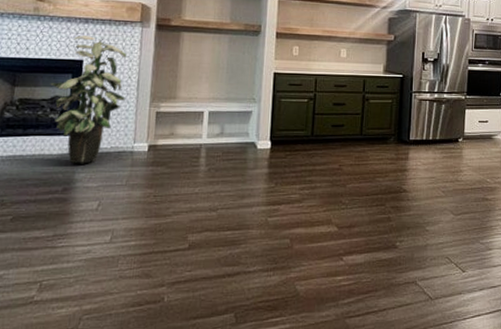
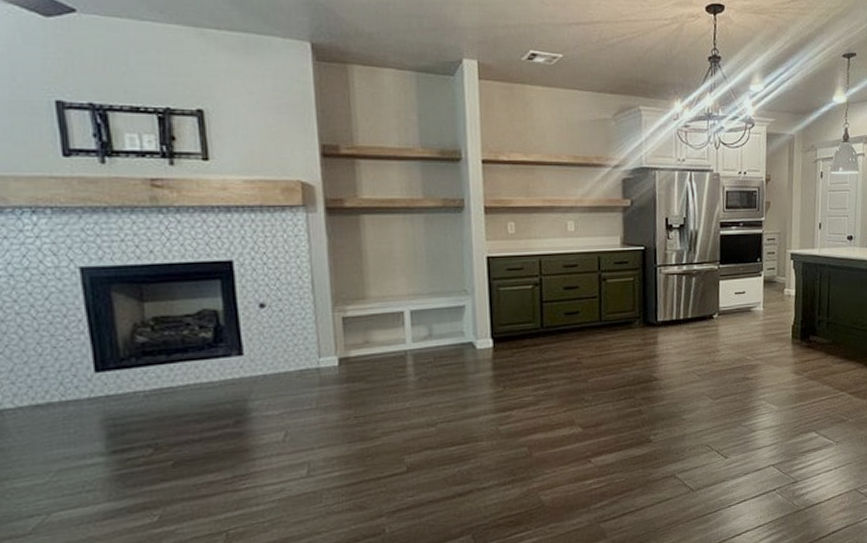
indoor plant: present [50,35,127,164] -> none [192,229,300,390]

